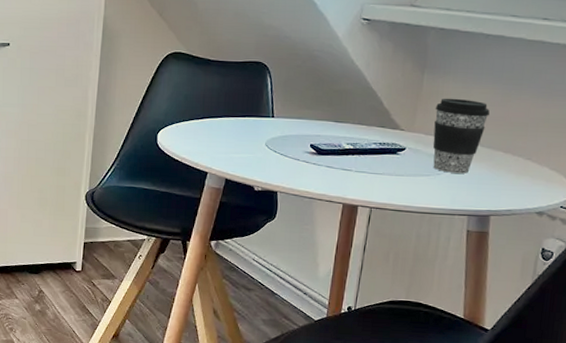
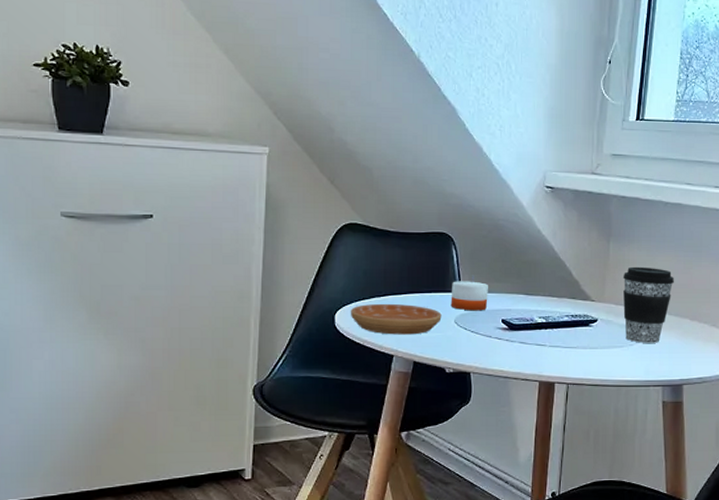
saucer: none [171,125,254,155] -> present [350,303,442,335]
candle: none [262,103,299,136] -> present [451,276,488,311]

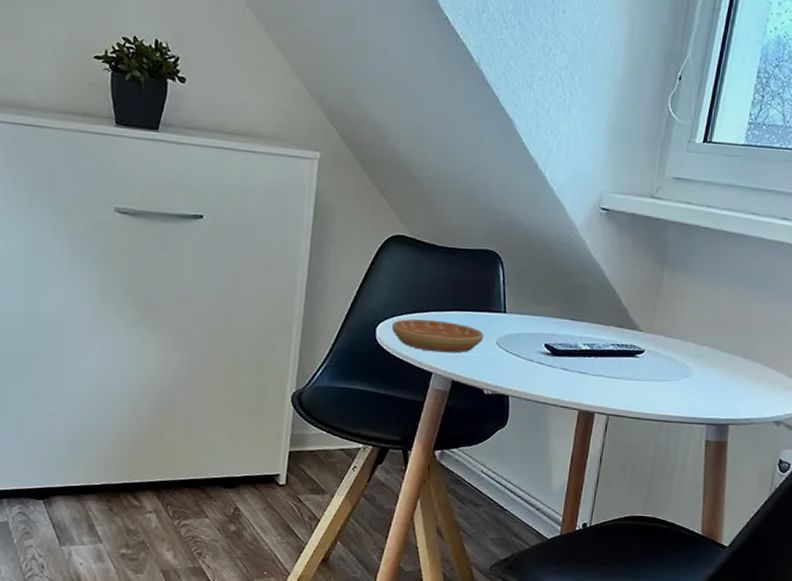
candle: present [451,276,488,311] -> none [493,297,533,334]
coffee cup: present [622,266,674,343] -> none [672,297,729,379]

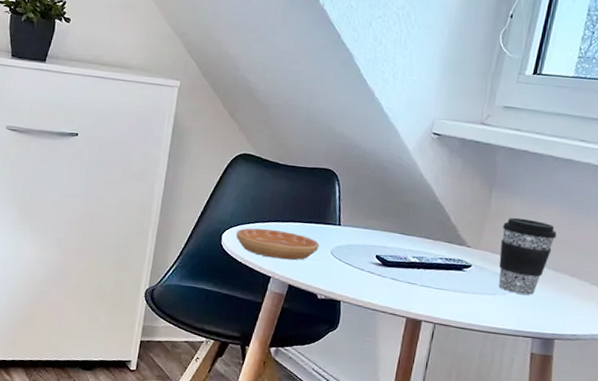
coffee cup: none [672,297,729,379] -> present [498,217,557,295]

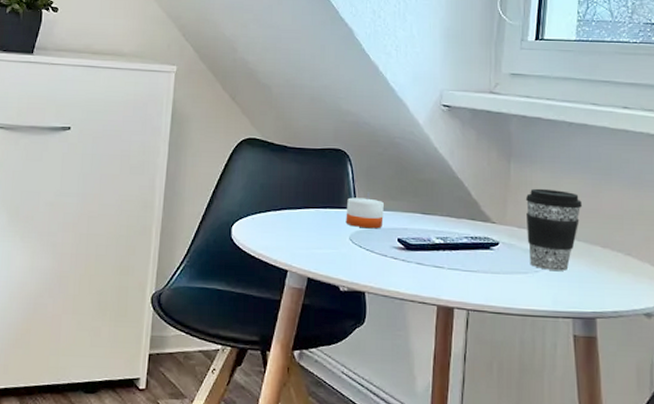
saucer: present [236,228,319,260] -> none [246,217,337,251]
candle: none [328,212,366,245] -> present [346,193,384,229]

